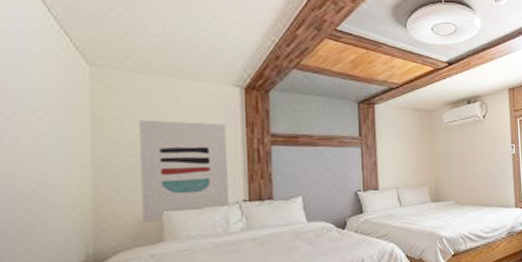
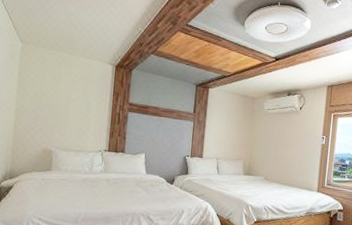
wall art: present [139,119,230,224] -> none [40,83,100,156]

